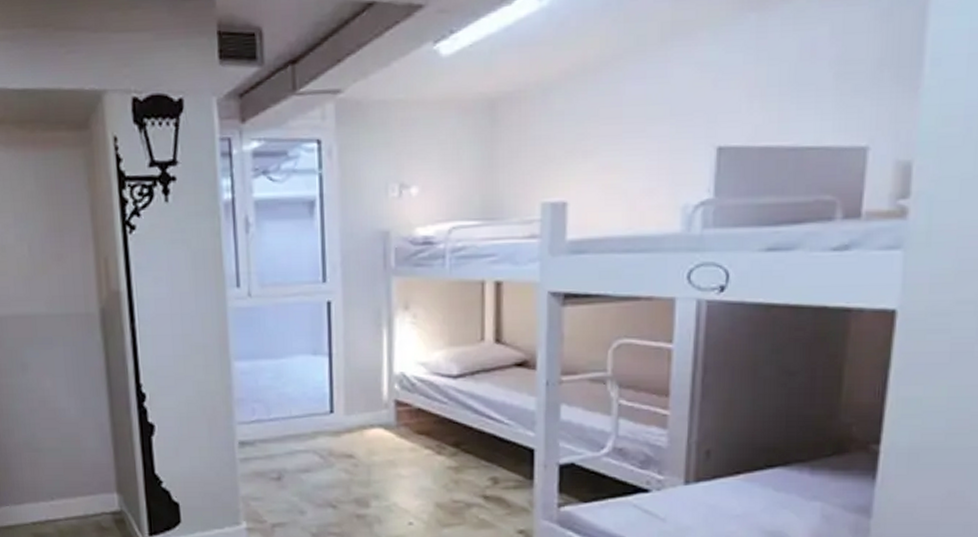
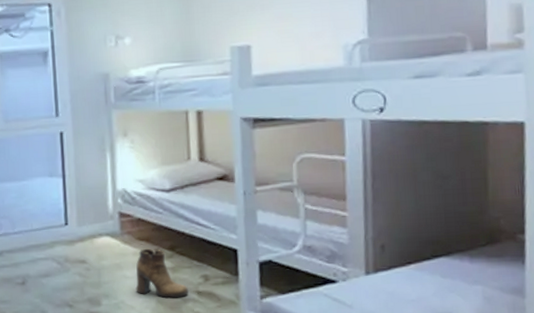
boot: none [411,443,475,503] -> present [135,248,190,299]

